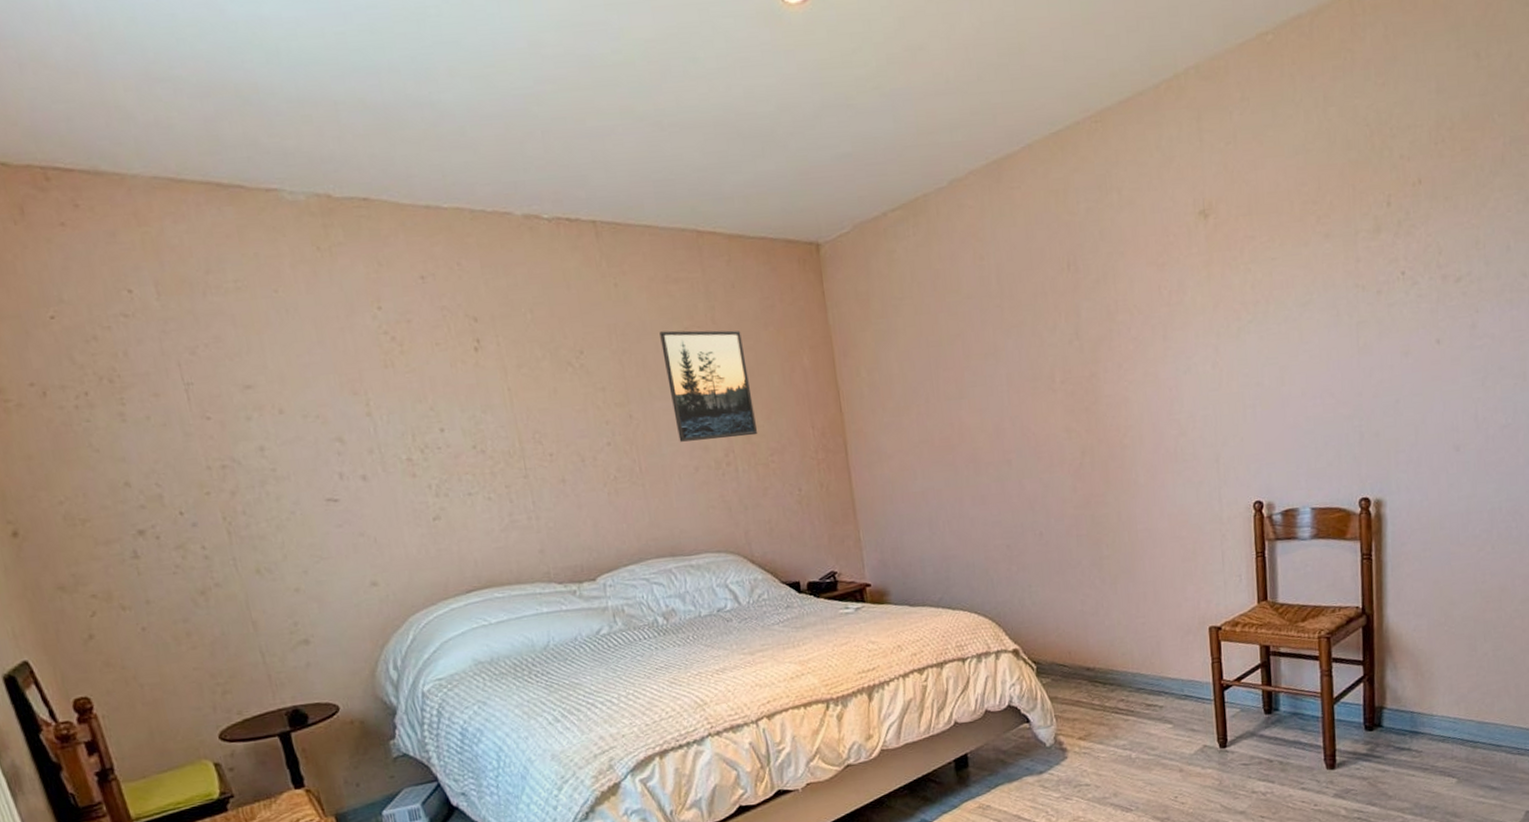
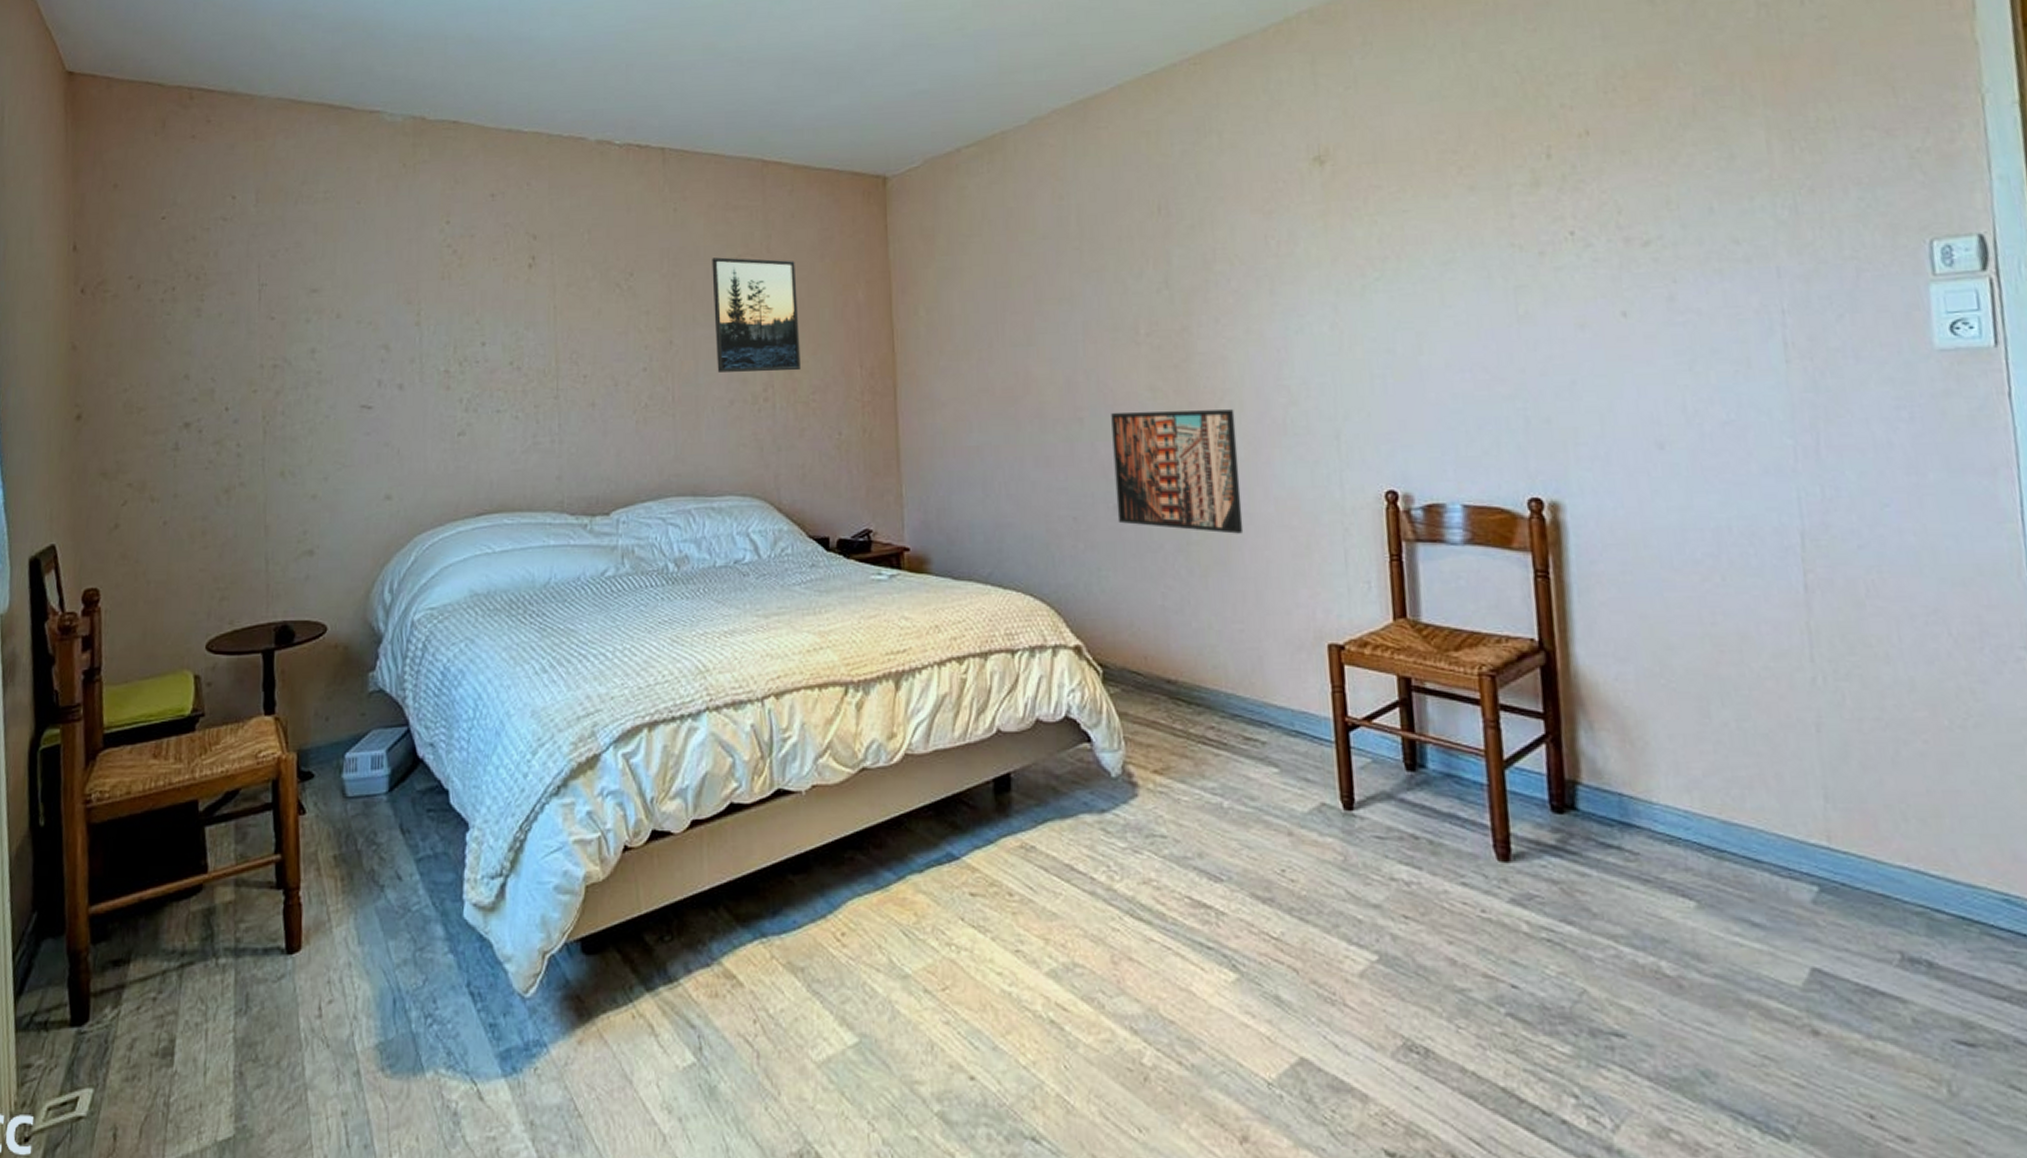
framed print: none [1034,443,1144,548] -> present [1111,409,1244,534]

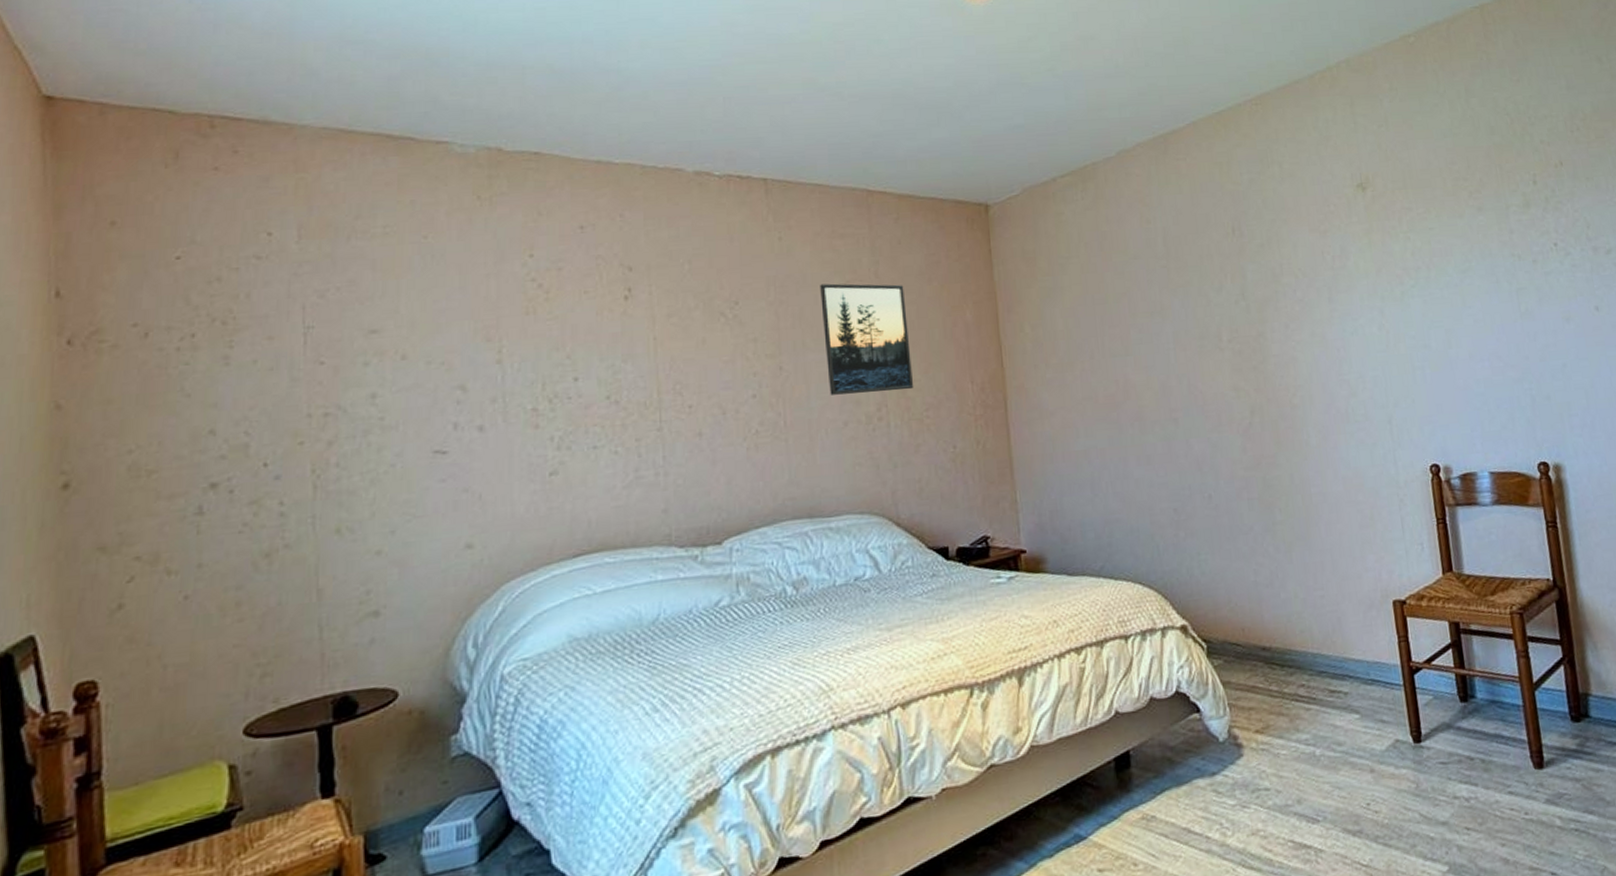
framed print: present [1111,409,1244,534] -> none [1202,403,1319,512]

